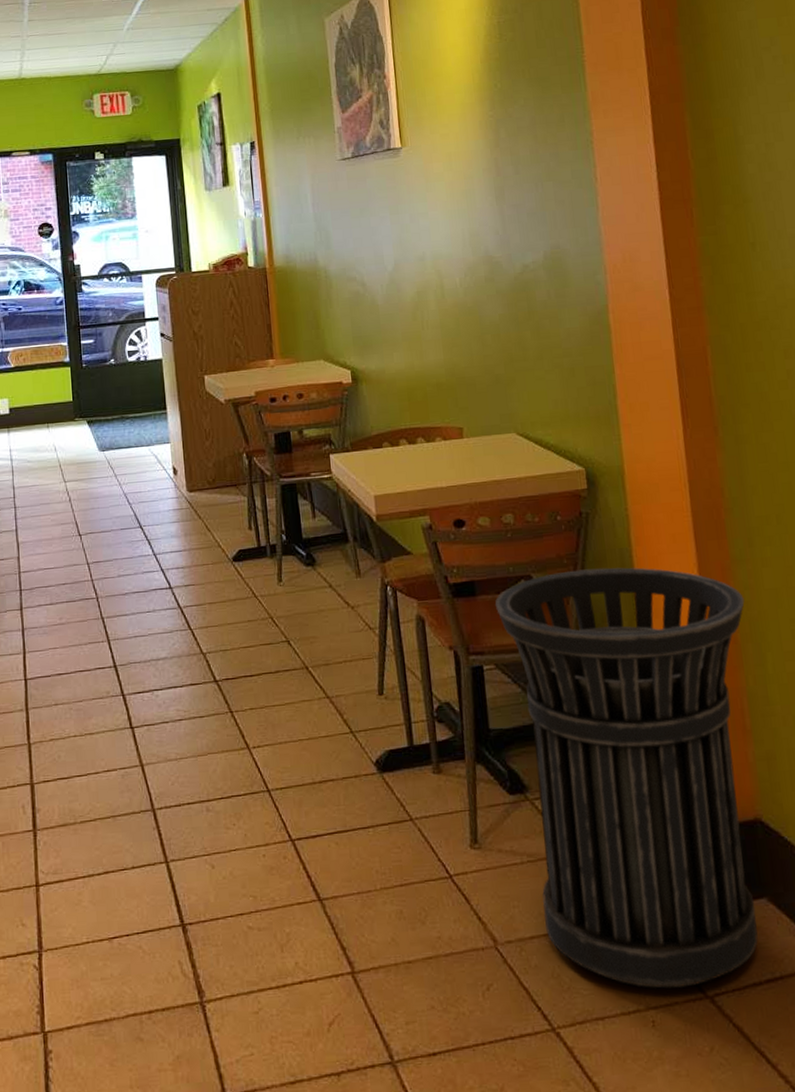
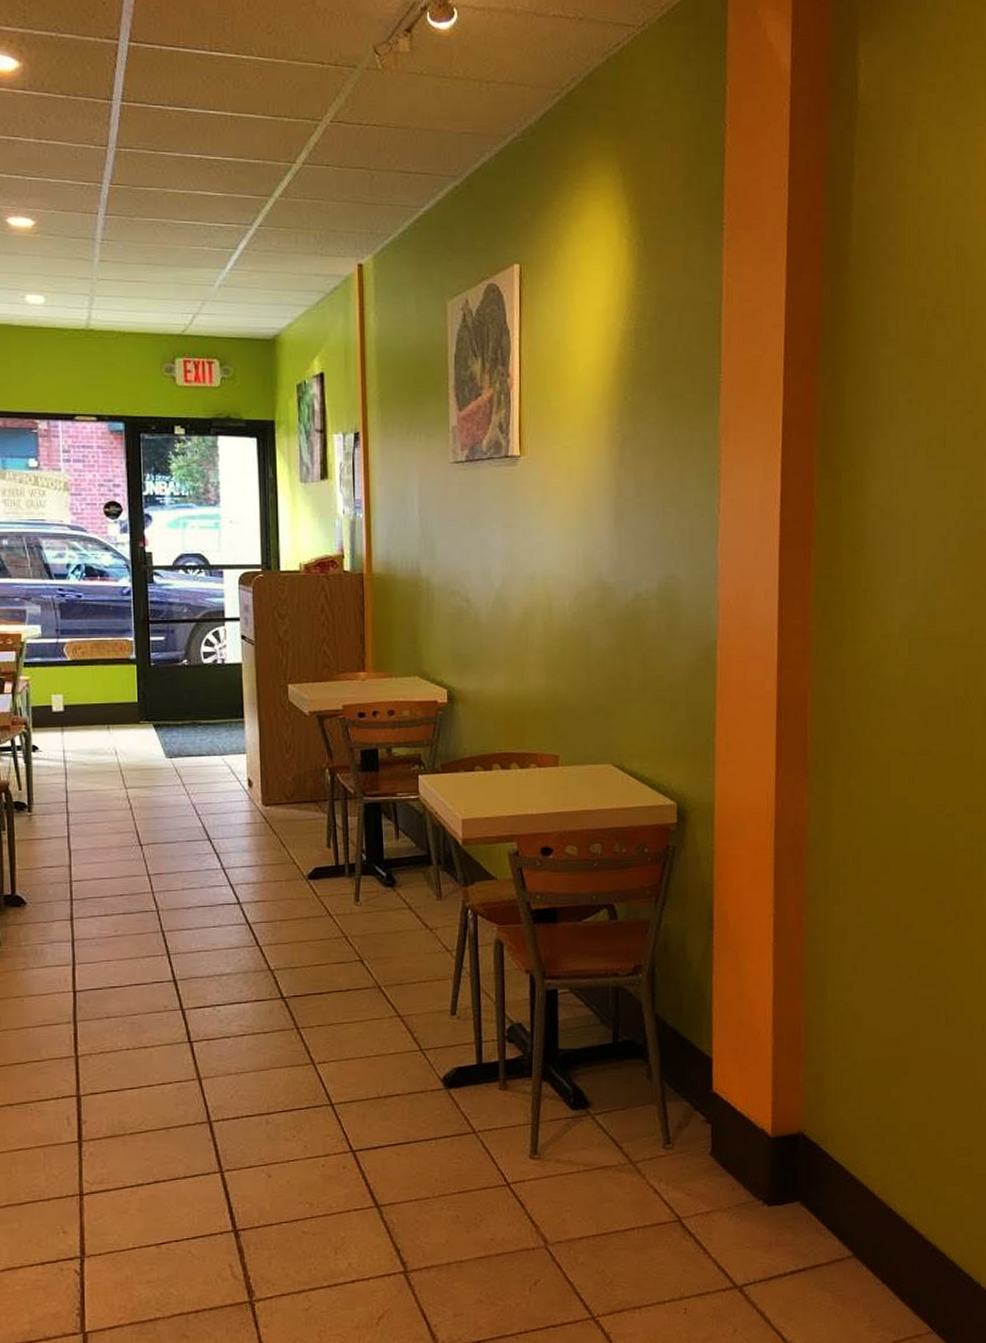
trash can: present [494,567,758,989] -> none [575,900,813,1281]

